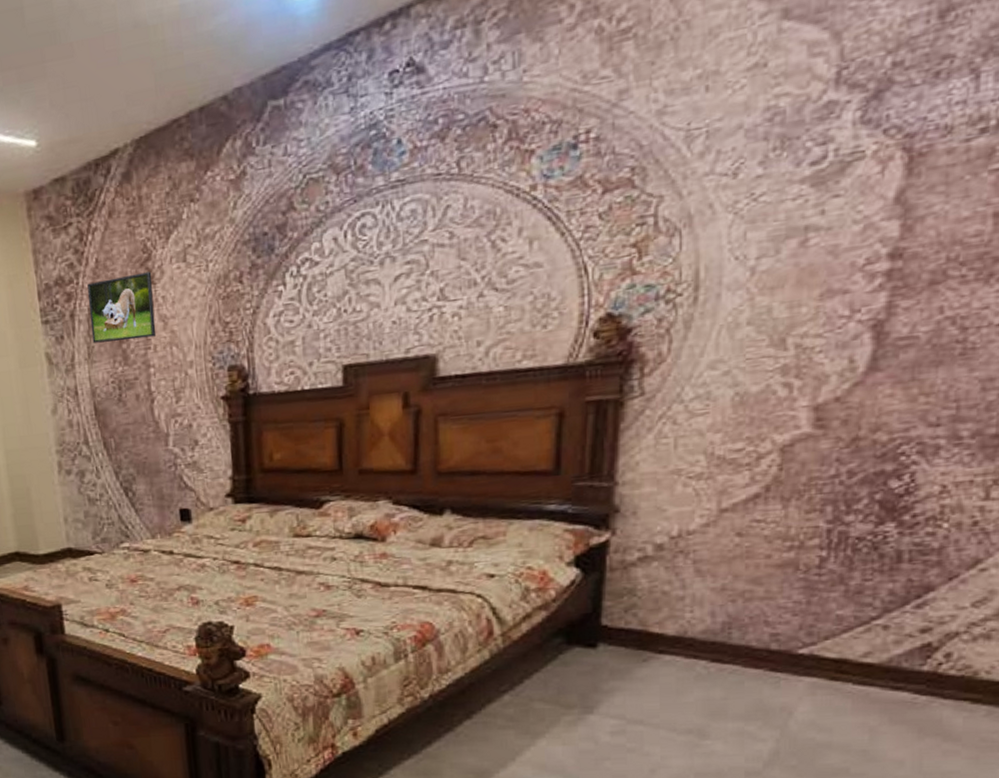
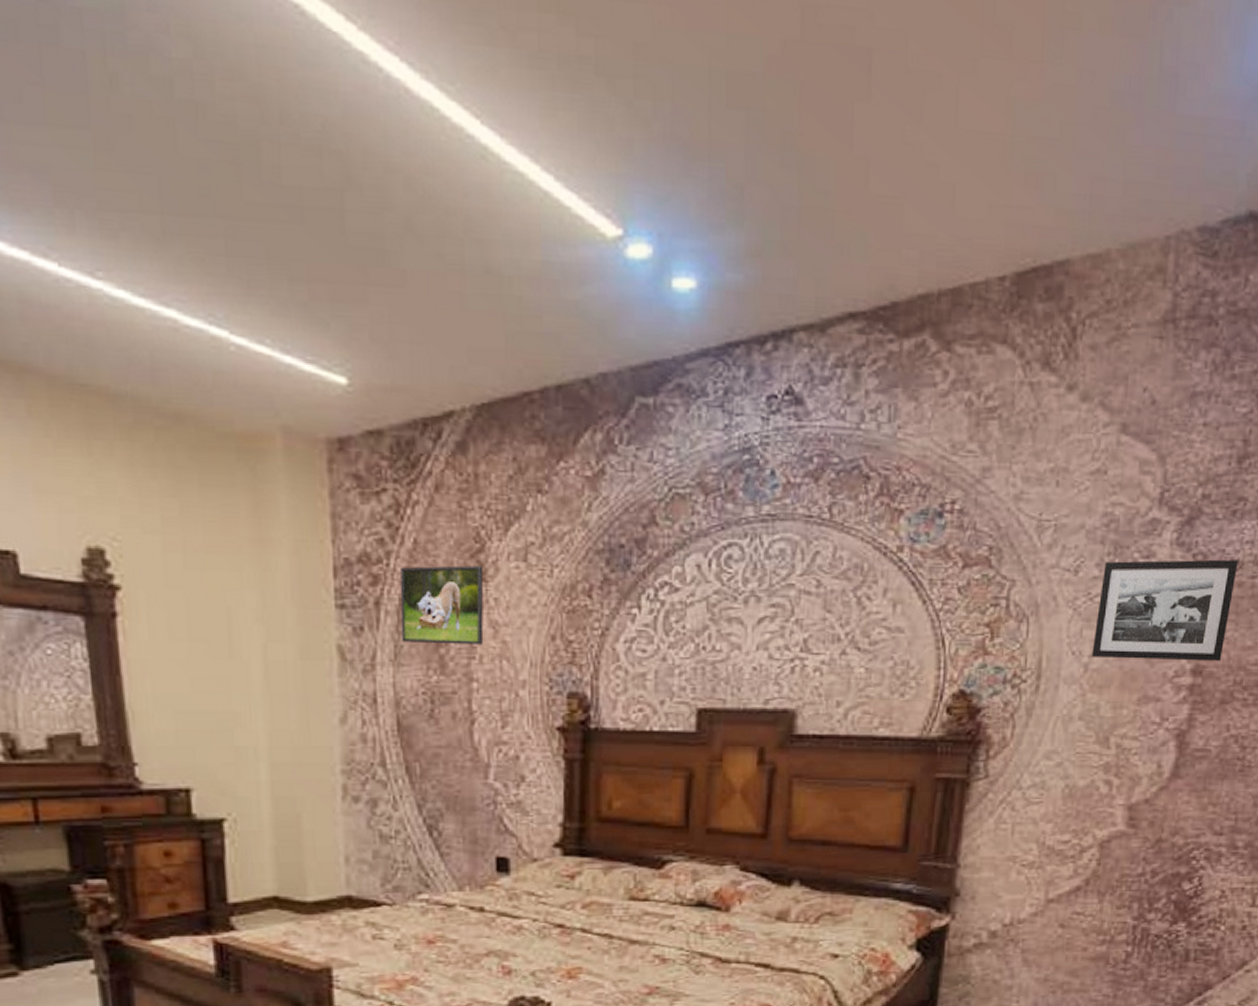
picture frame: none [760,125,945,259] -> present [1092,559,1238,662]

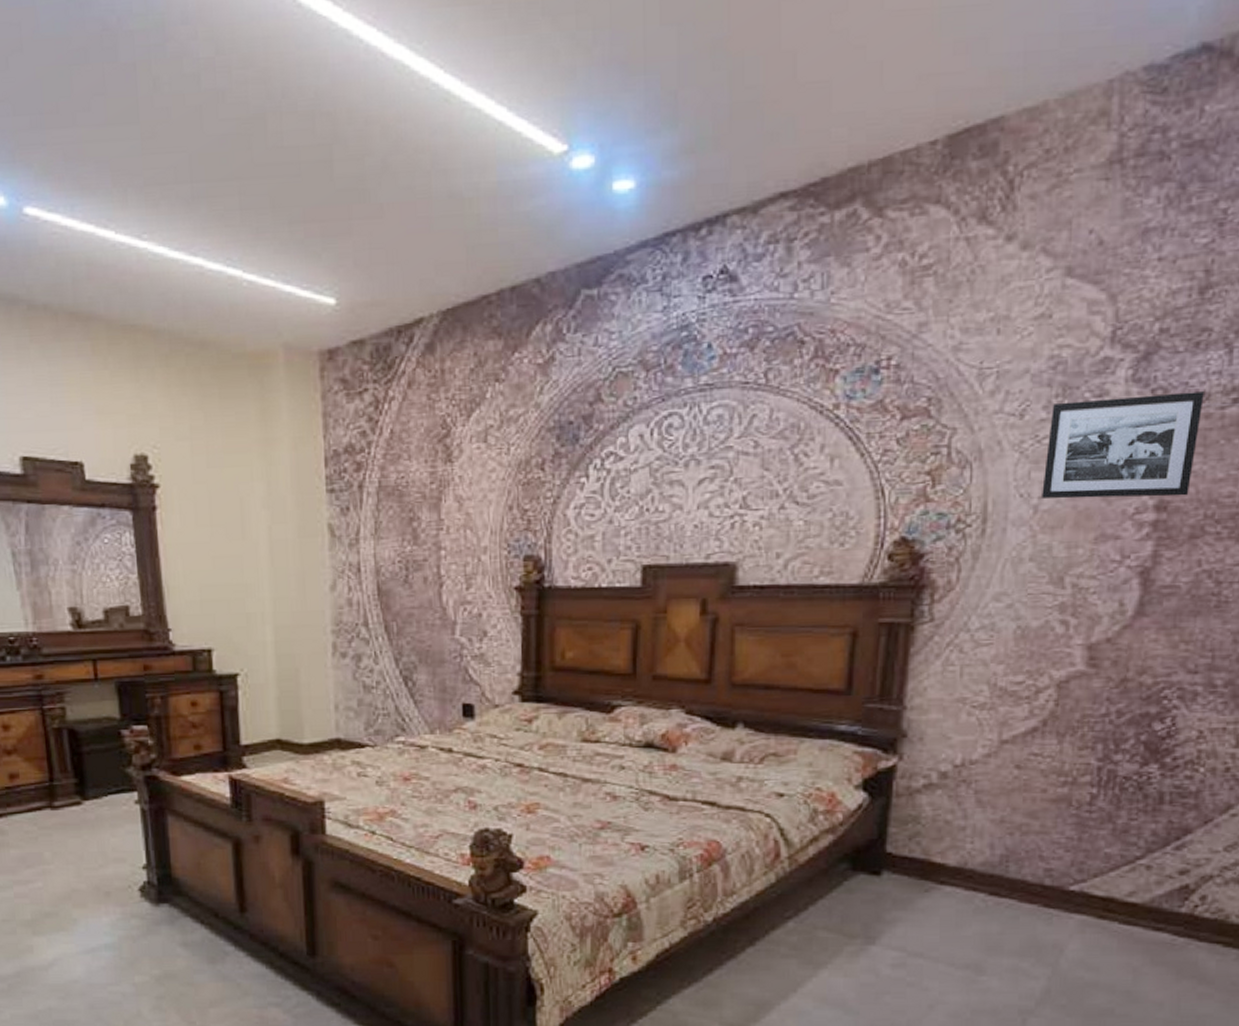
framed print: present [400,565,484,645] -> none [379,449,450,519]

